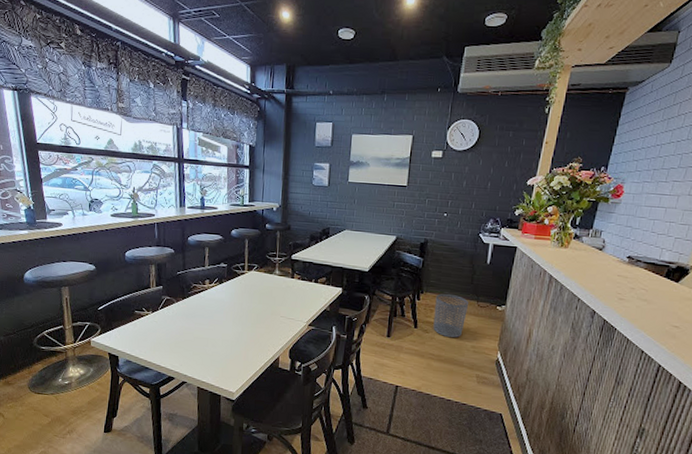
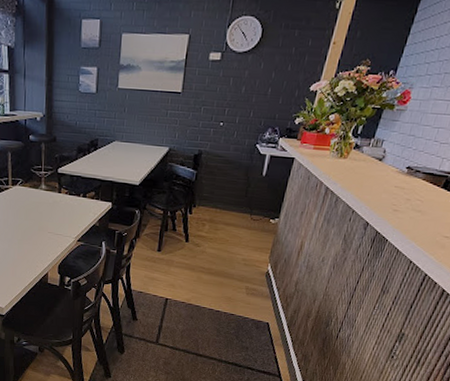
waste bin: present [433,293,469,338] -> none [204,206,242,252]

